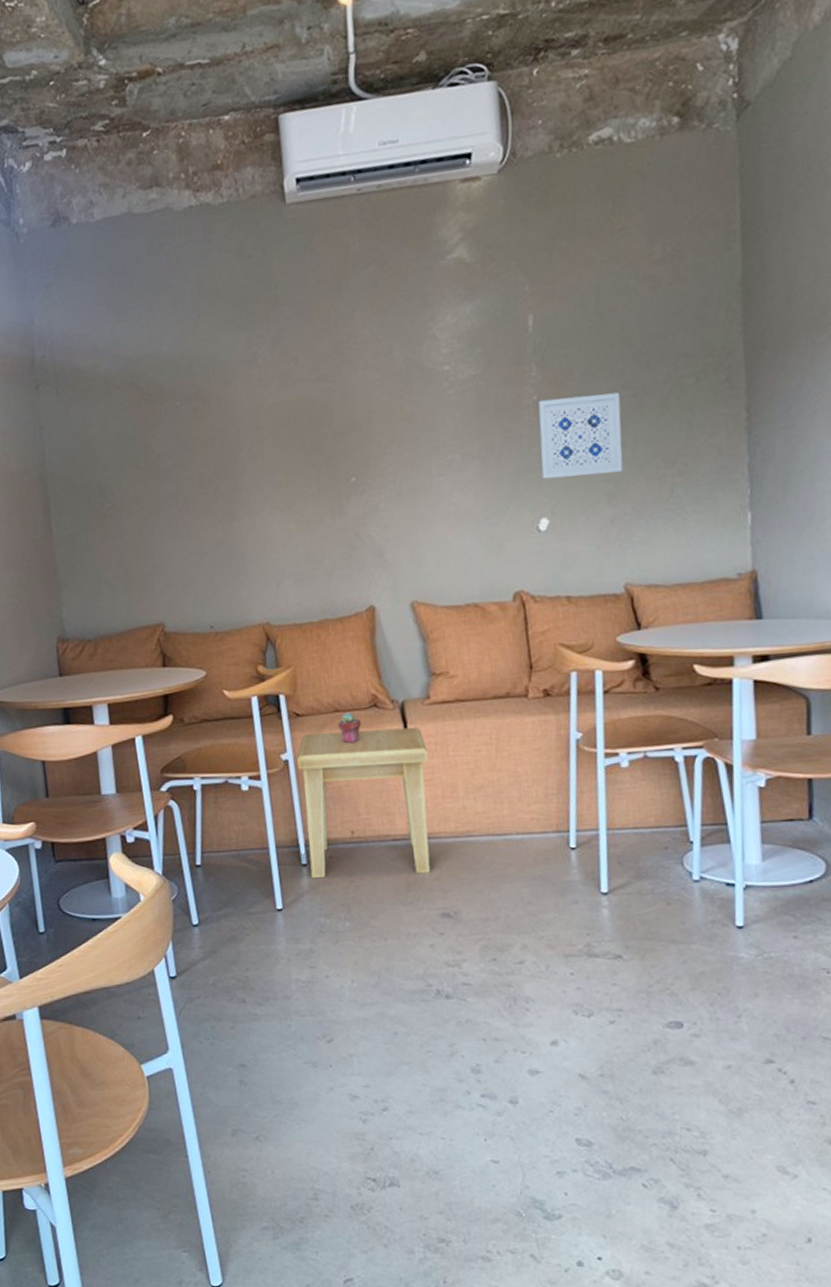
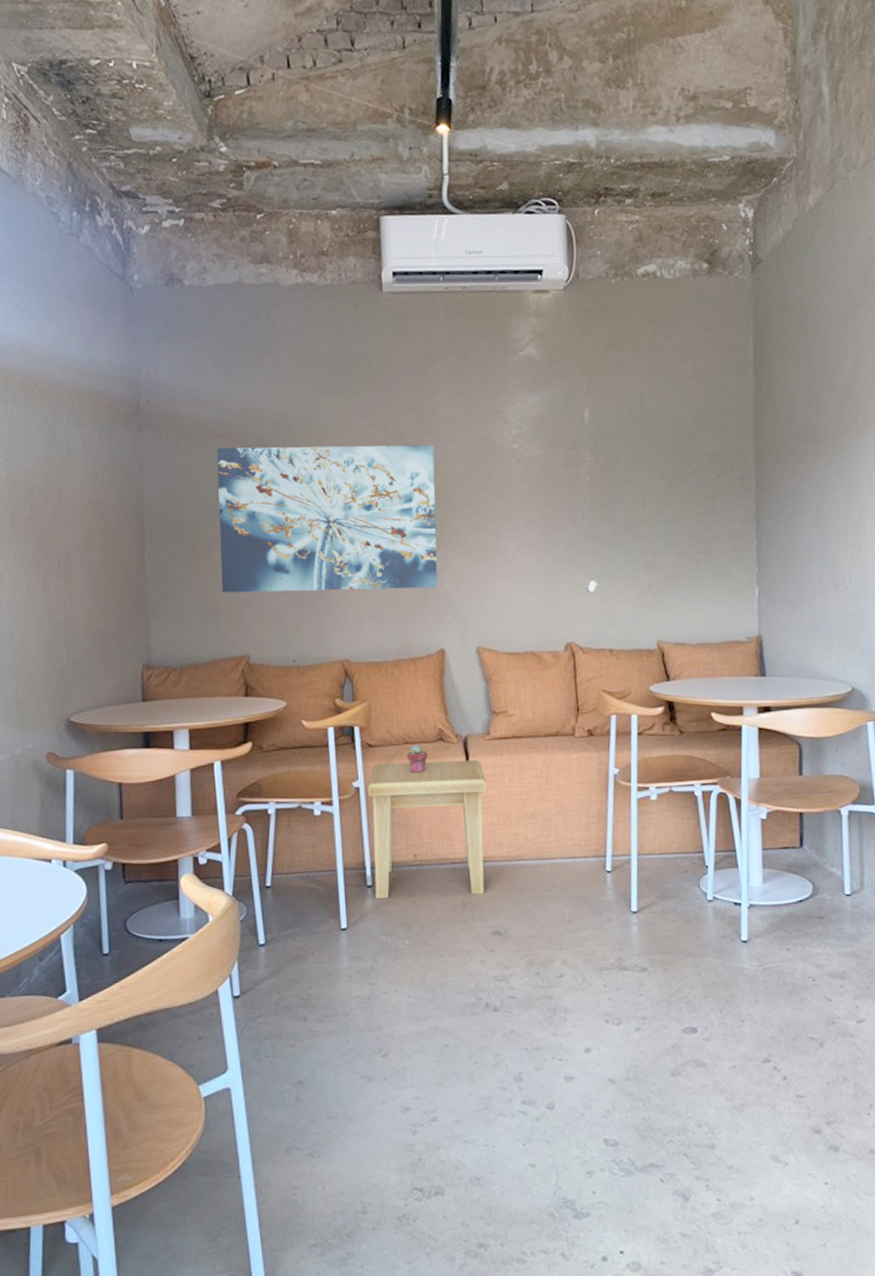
wall art: none [116,374,364,558] -> present [216,444,438,593]
wall art: present [538,392,623,480] -> none [590,480,658,548]

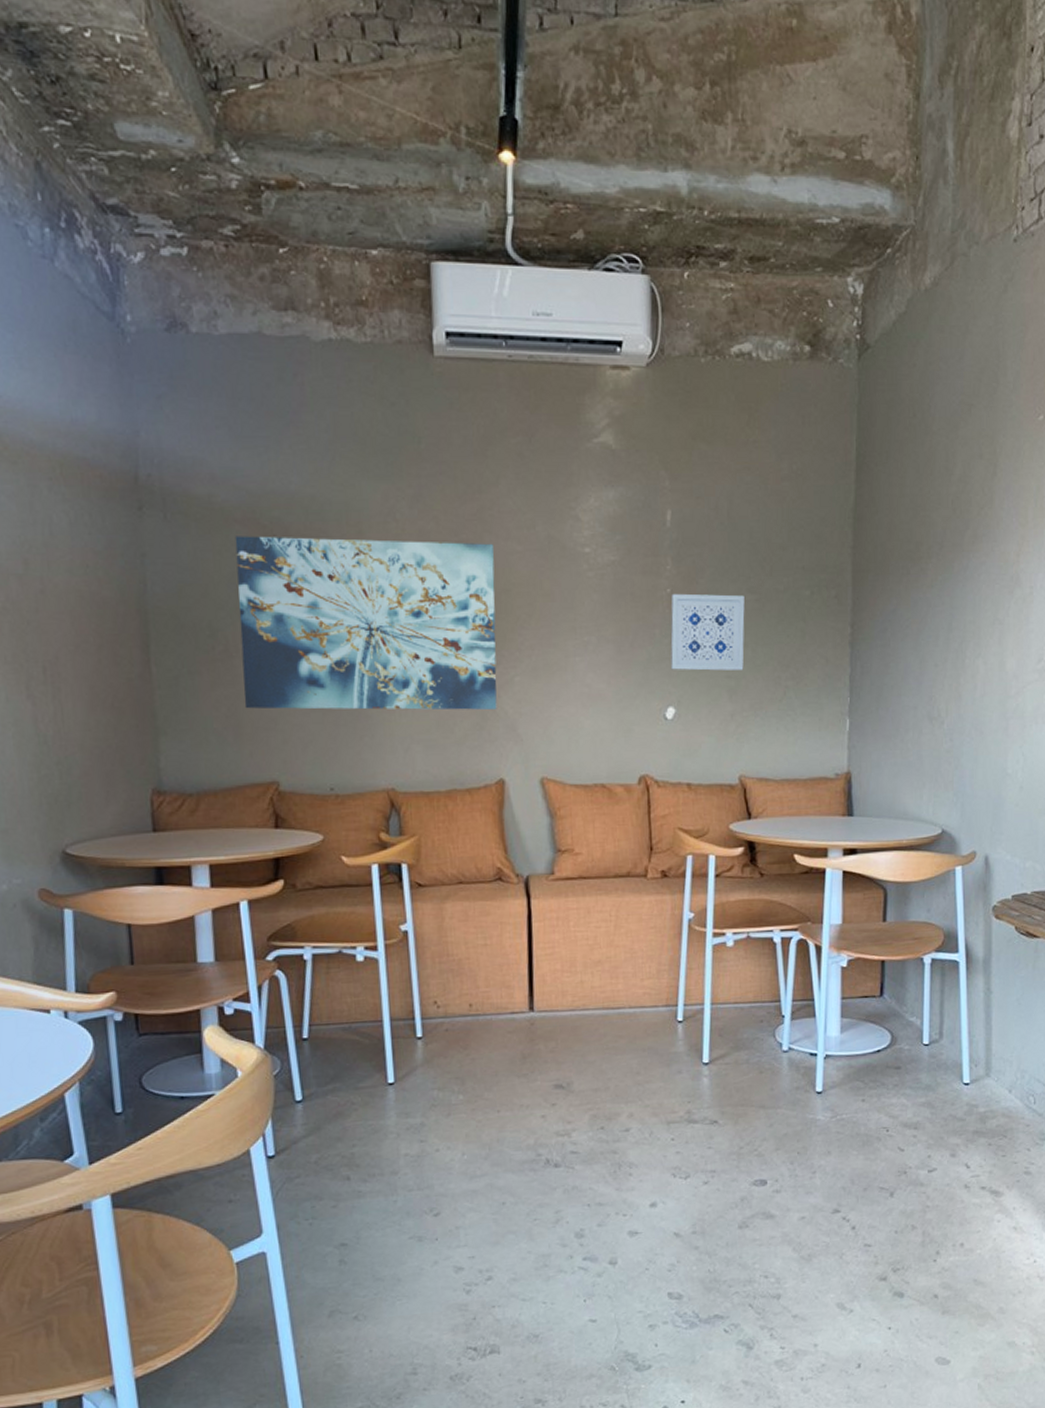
side table: present [367,759,486,899] -> none [416,901,550,1051]
potted succulent: present [407,744,428,773] -> none [461,884,484,916]
wall art: none [590,480,658,548] -> present [670,593,745,671]

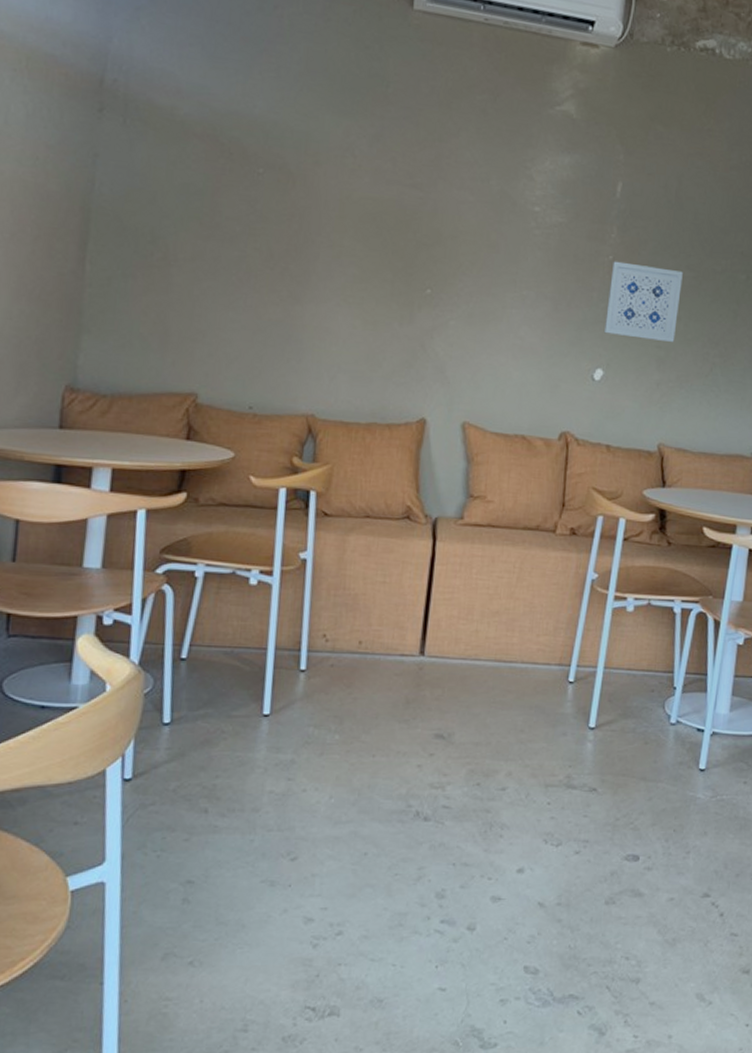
wall art: present [235,536,497,710] -> none [174,149,447,349]

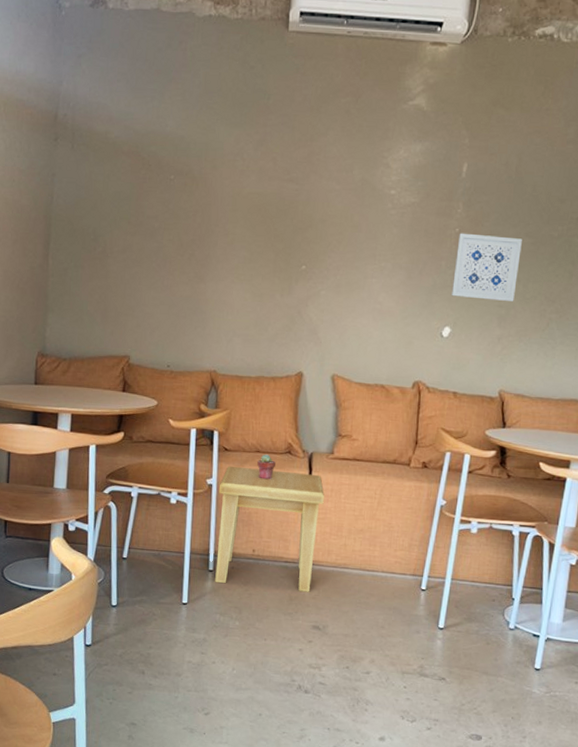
side table: none [308,535,452,692] -> present [215,466,324,592]
potted succulent: none [366,519,390,552] -> present [257,454,276,480]

